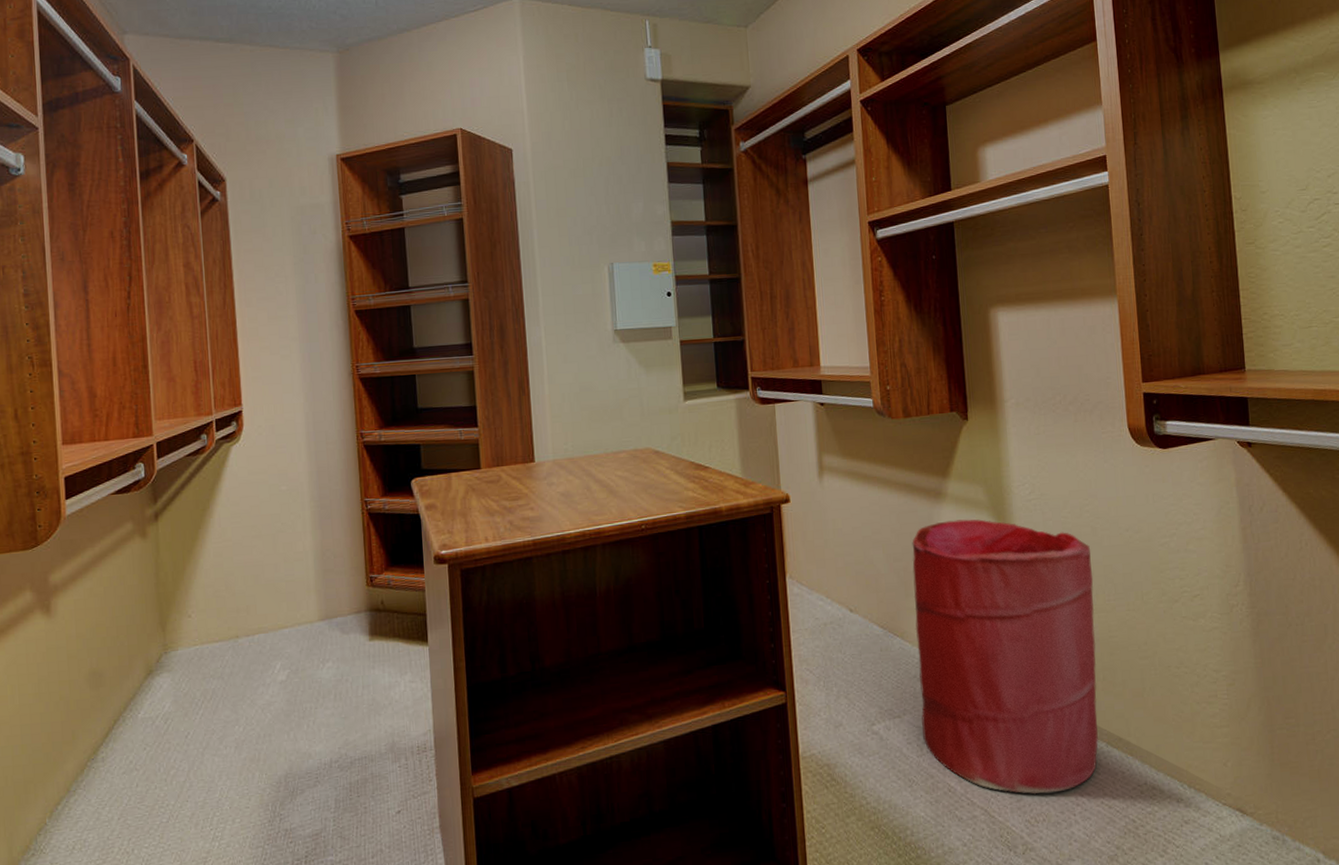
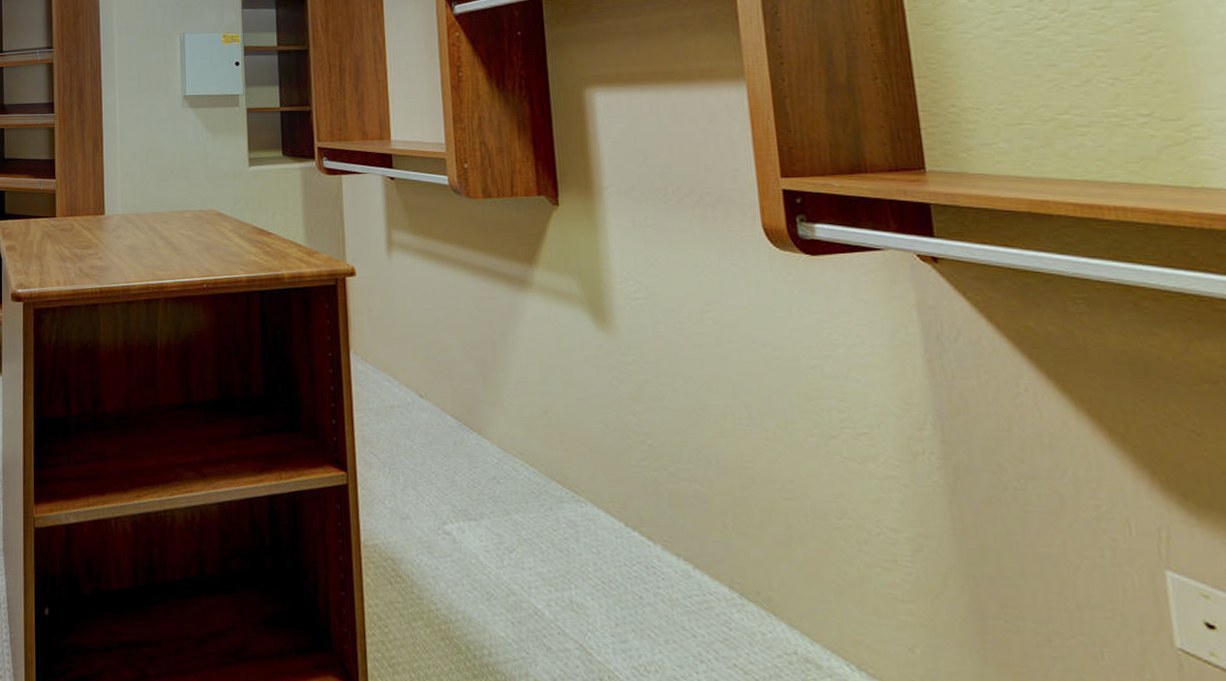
laundry hamper: present [912,519,1099,795] -> none [492,312,730,641]

